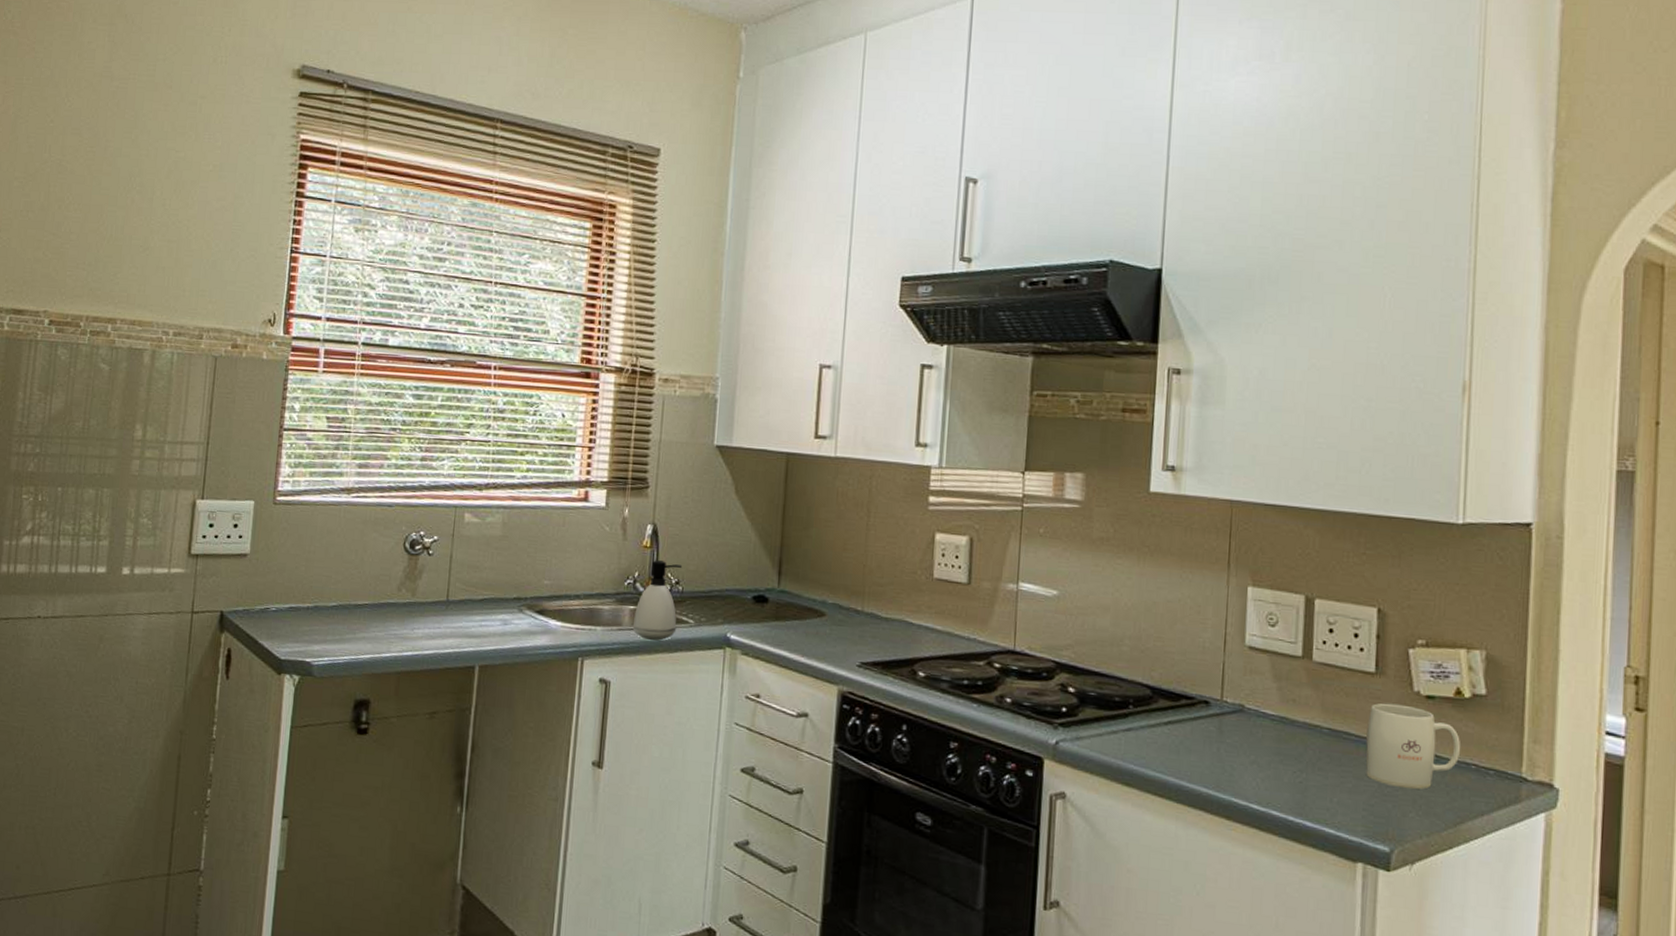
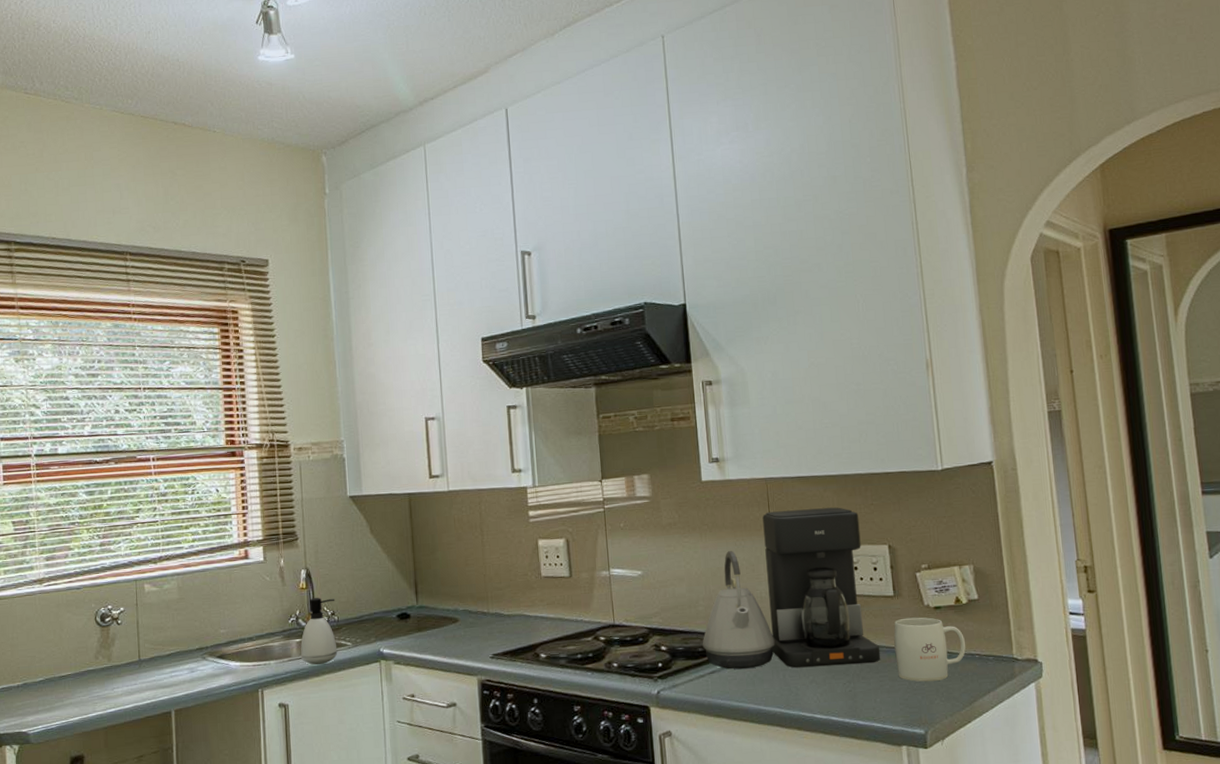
kettle: none [1120,583,1213,733] -> present [702,551,775,669]
coffee maker: none [1208,543,1348,753] -> present [762,507,881,668]

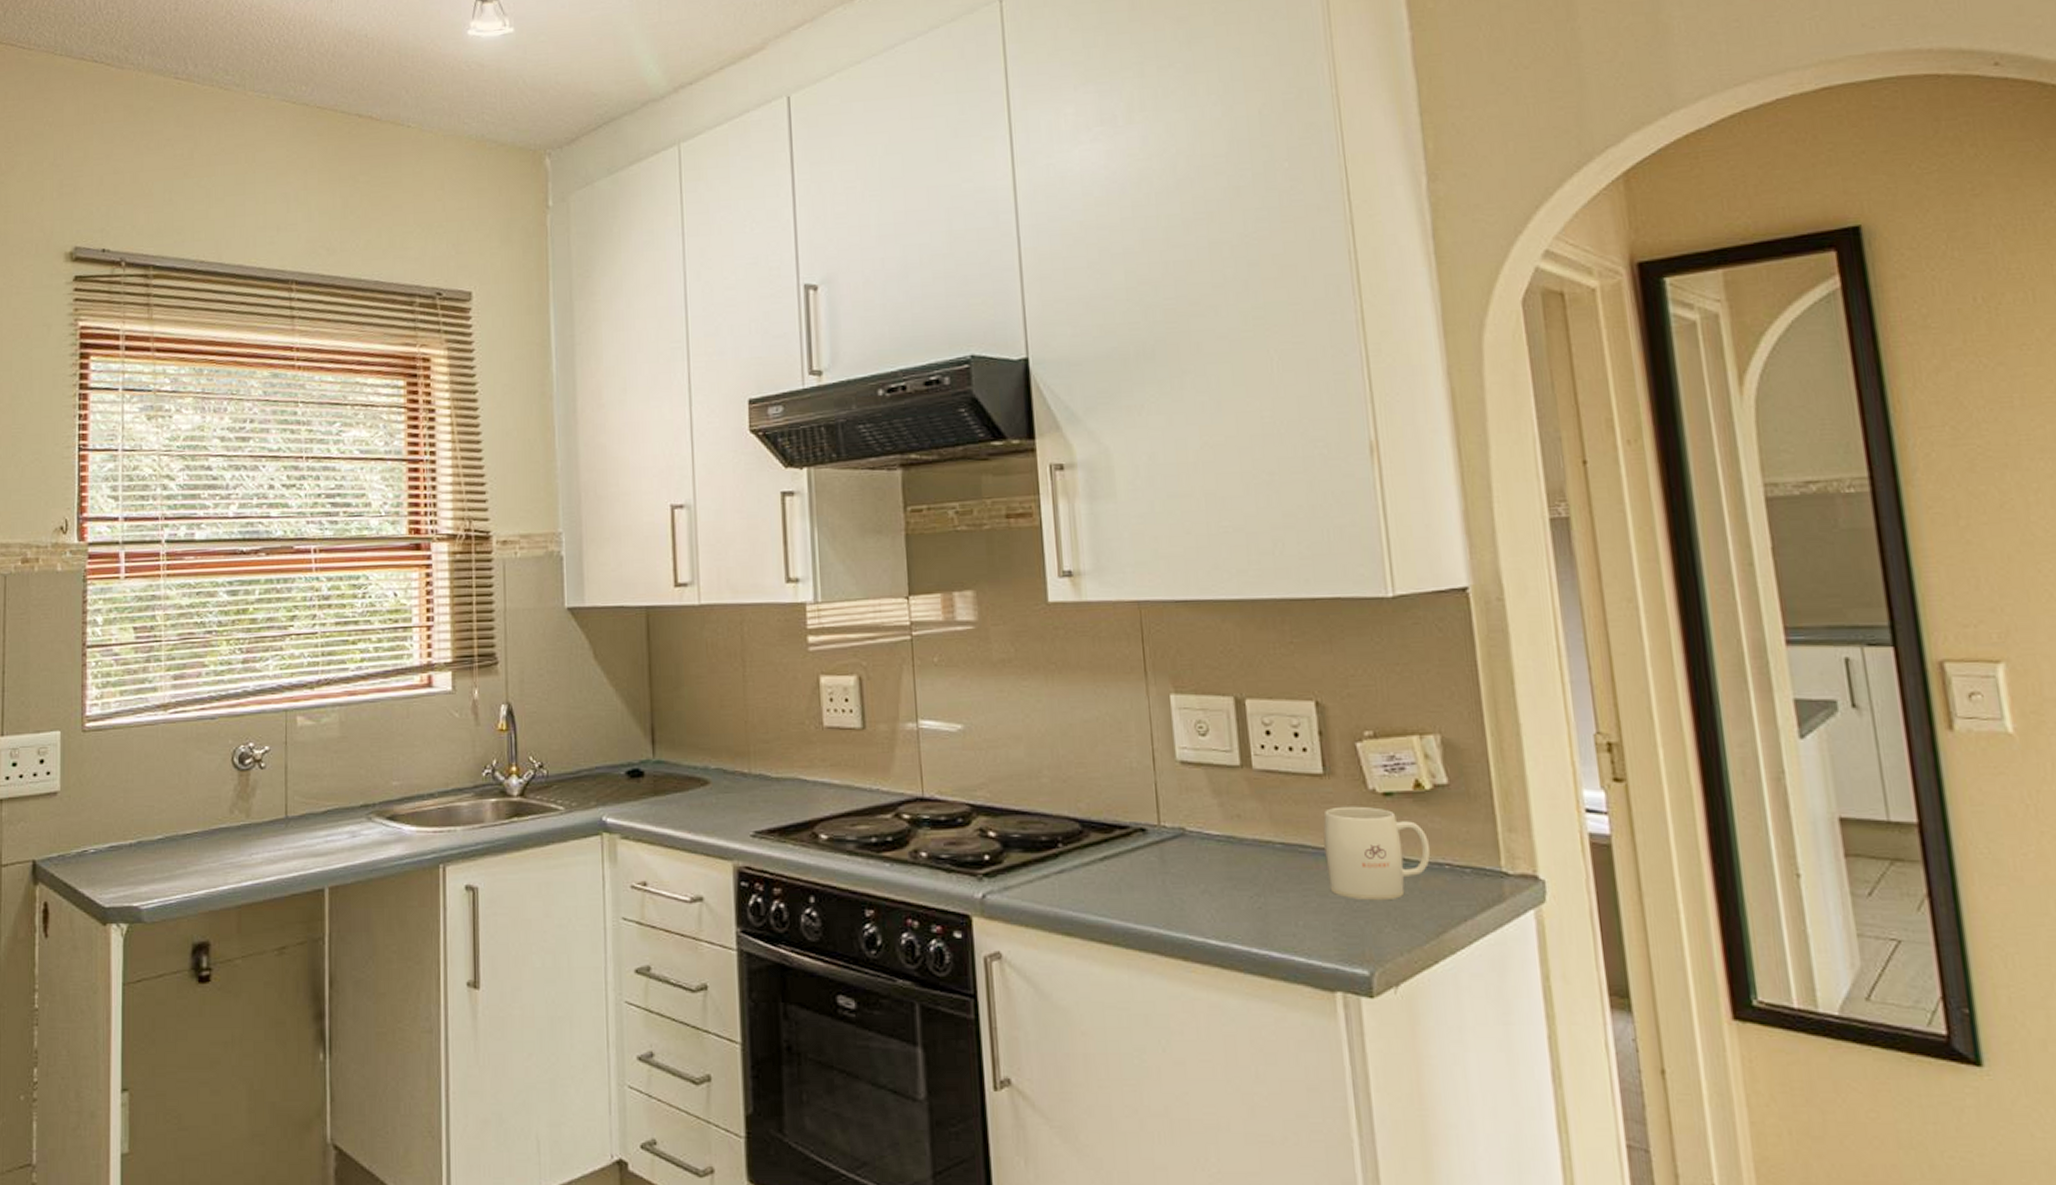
soap dispenser: present [300,598,338,665] -> none [496,743,546,836]
kettle: present [702,551,775,669] -> none [1046,701,1151,869]
coffee maker: present [762,507,881,668] -> none [1134,645,1305,872]

